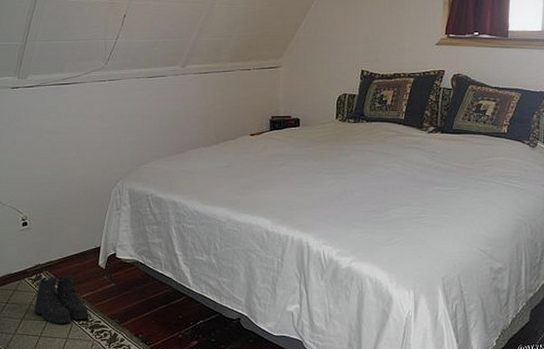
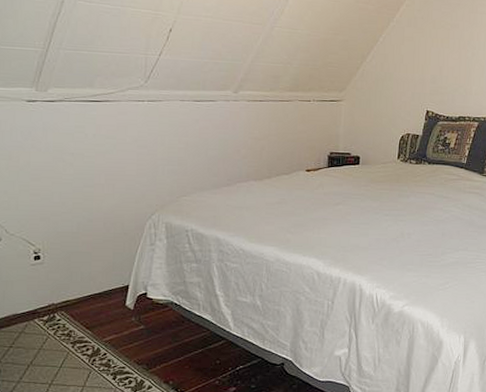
boots: present [33,274,88,324] -> none [44,315,111,370]

